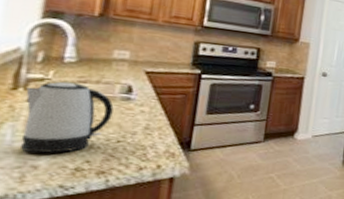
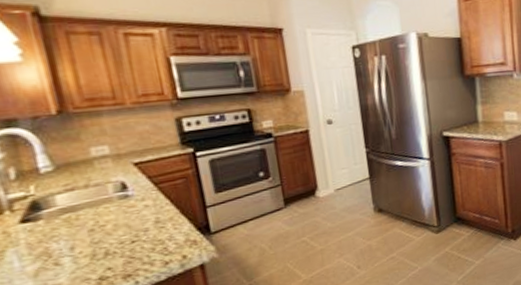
kettle: present [21,81,114,154] -> none [12,192,117,274]

